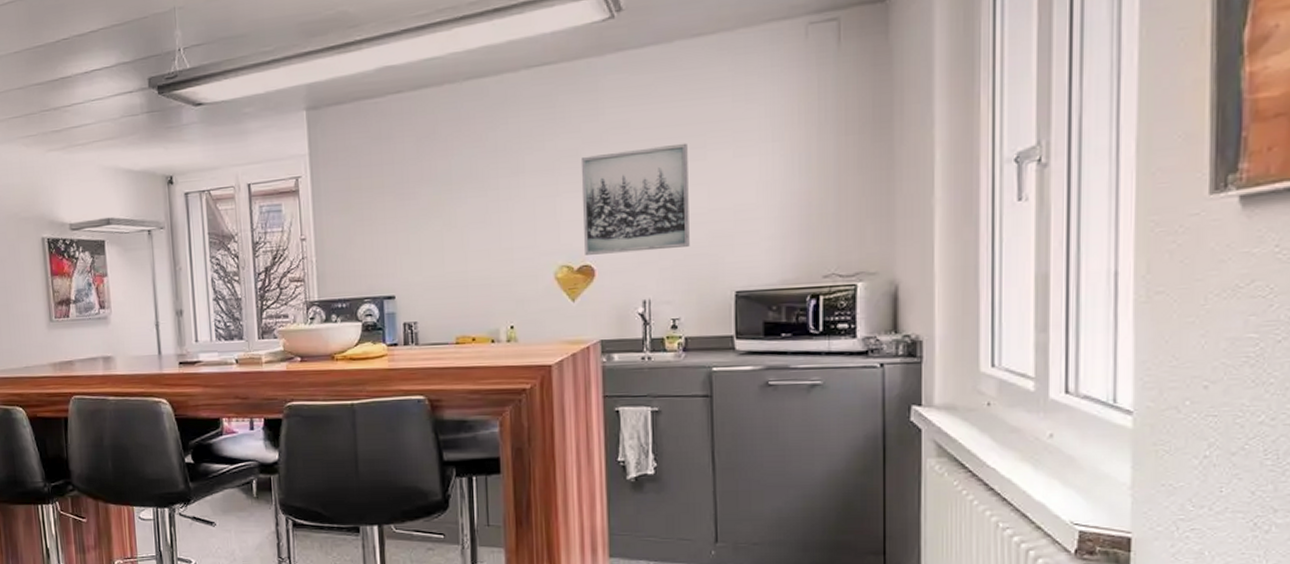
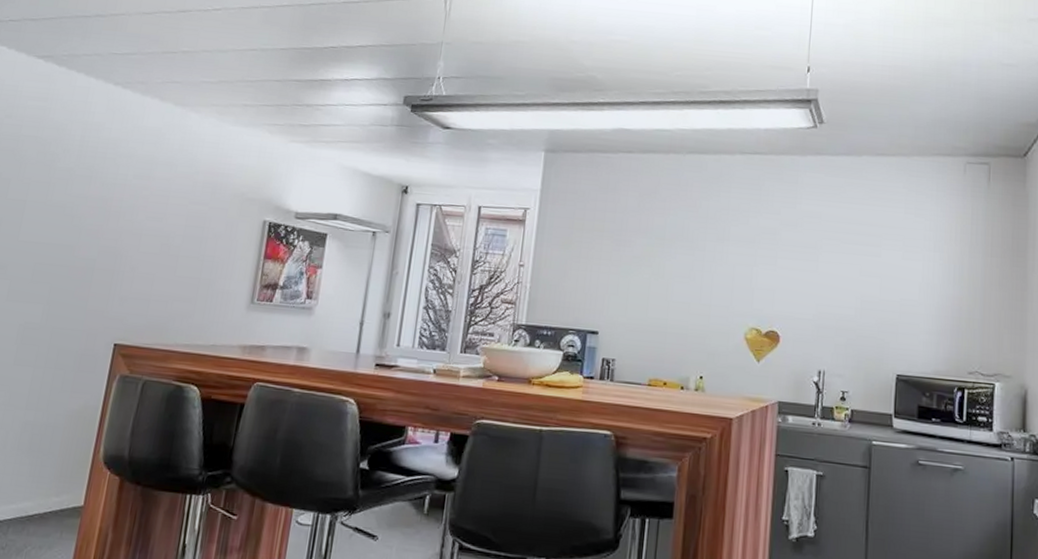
wall art: present [581,143,690,255] -> none [773,236,867,329]

